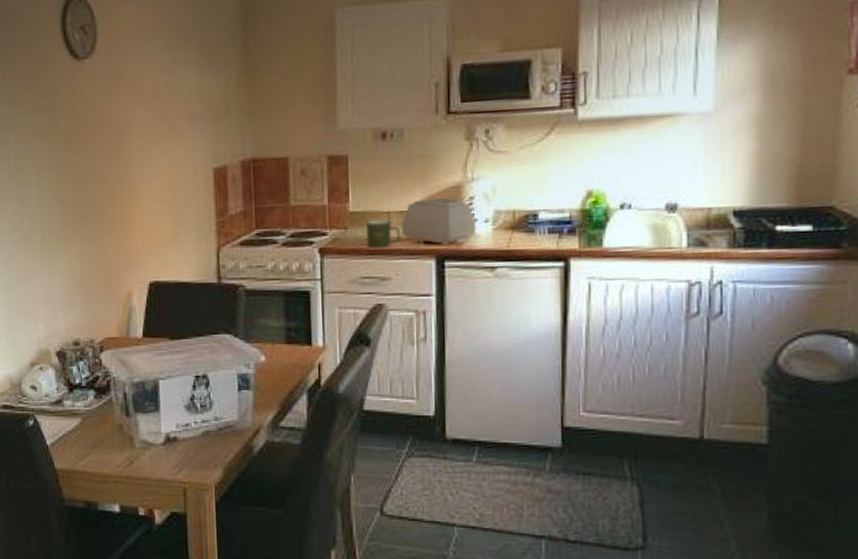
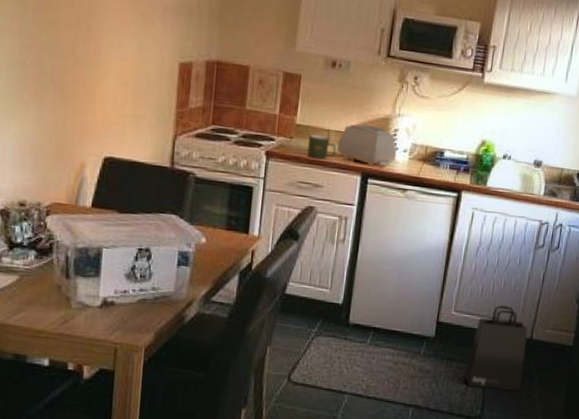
shopping bag: none [611,398,698,512] -> present [464,305,528,391]

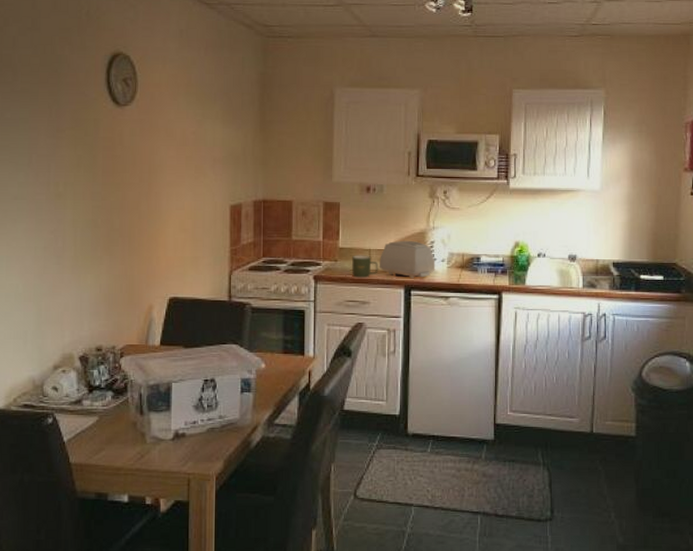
shopping bag: present [464,305,528,391] -> none [529,401,589,490]

